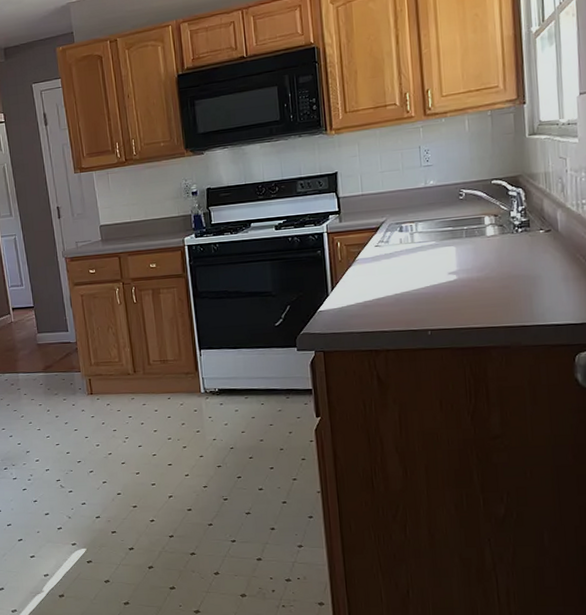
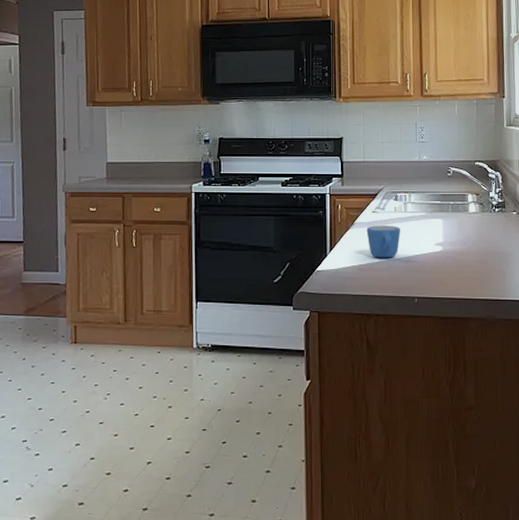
mug: none [369,258,408,293] -> present [366,226,400,258]

